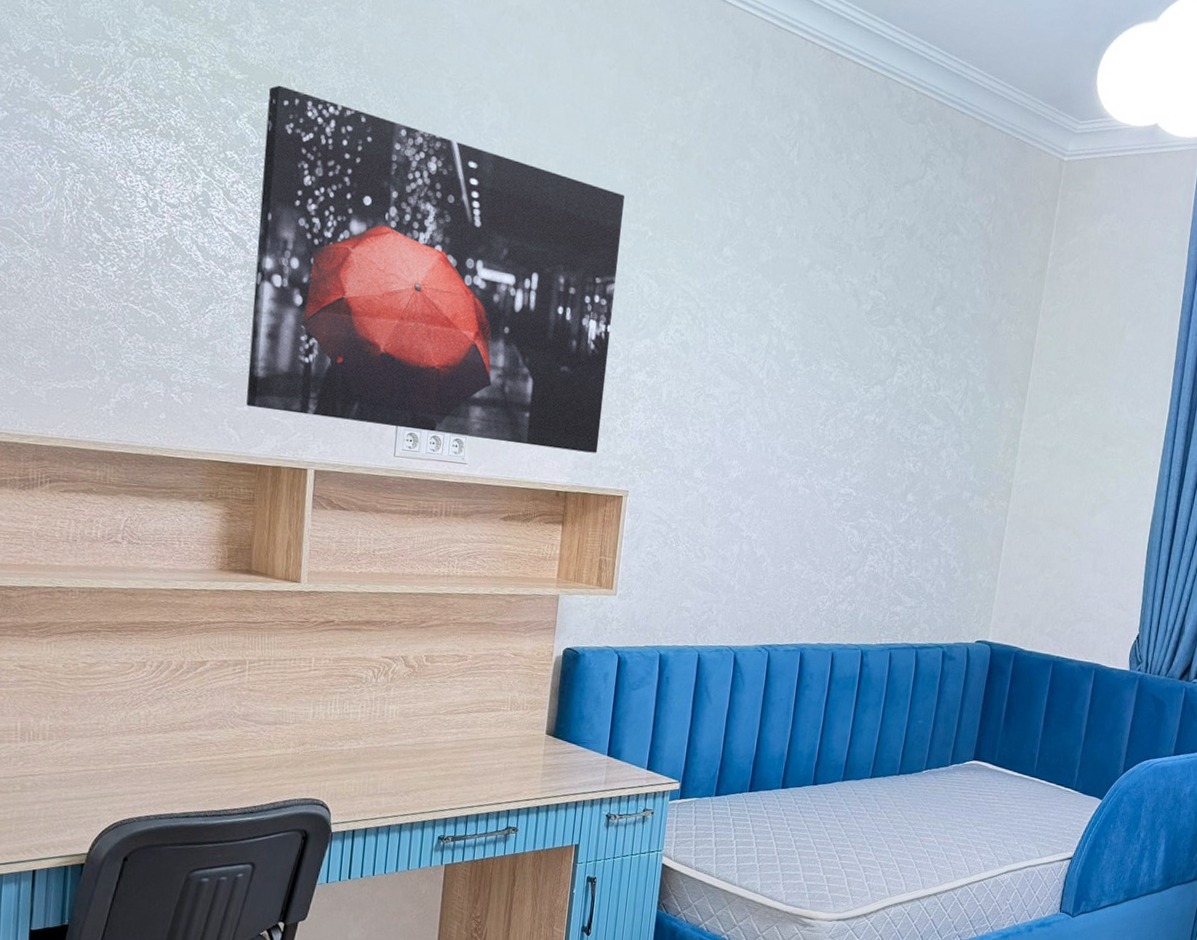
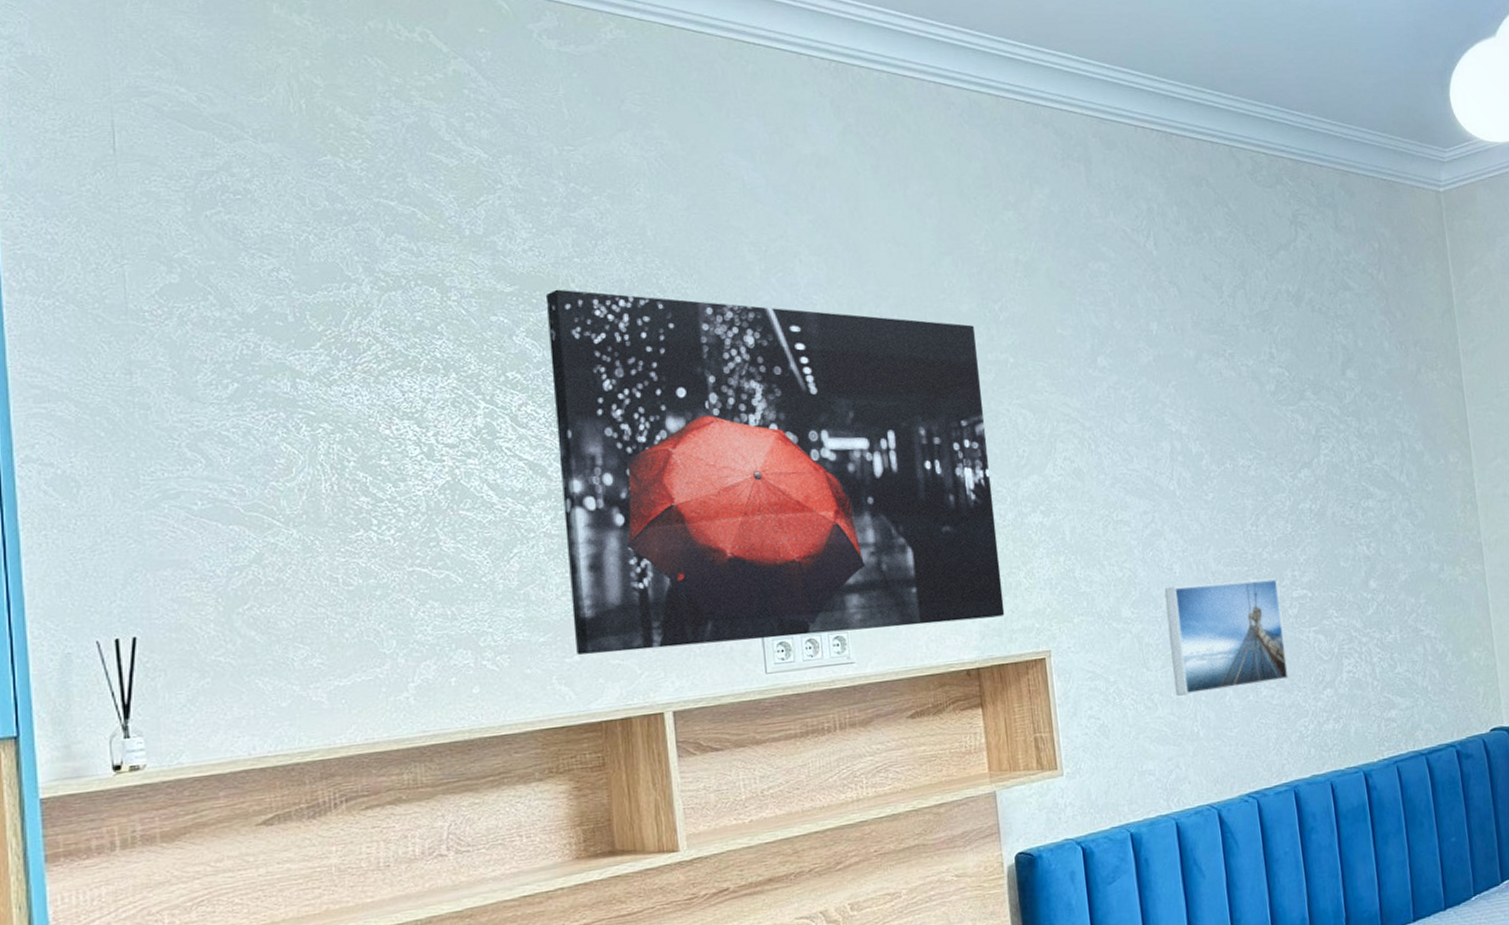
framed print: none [723,460,831,561] -> present [1164,578,1289,696]

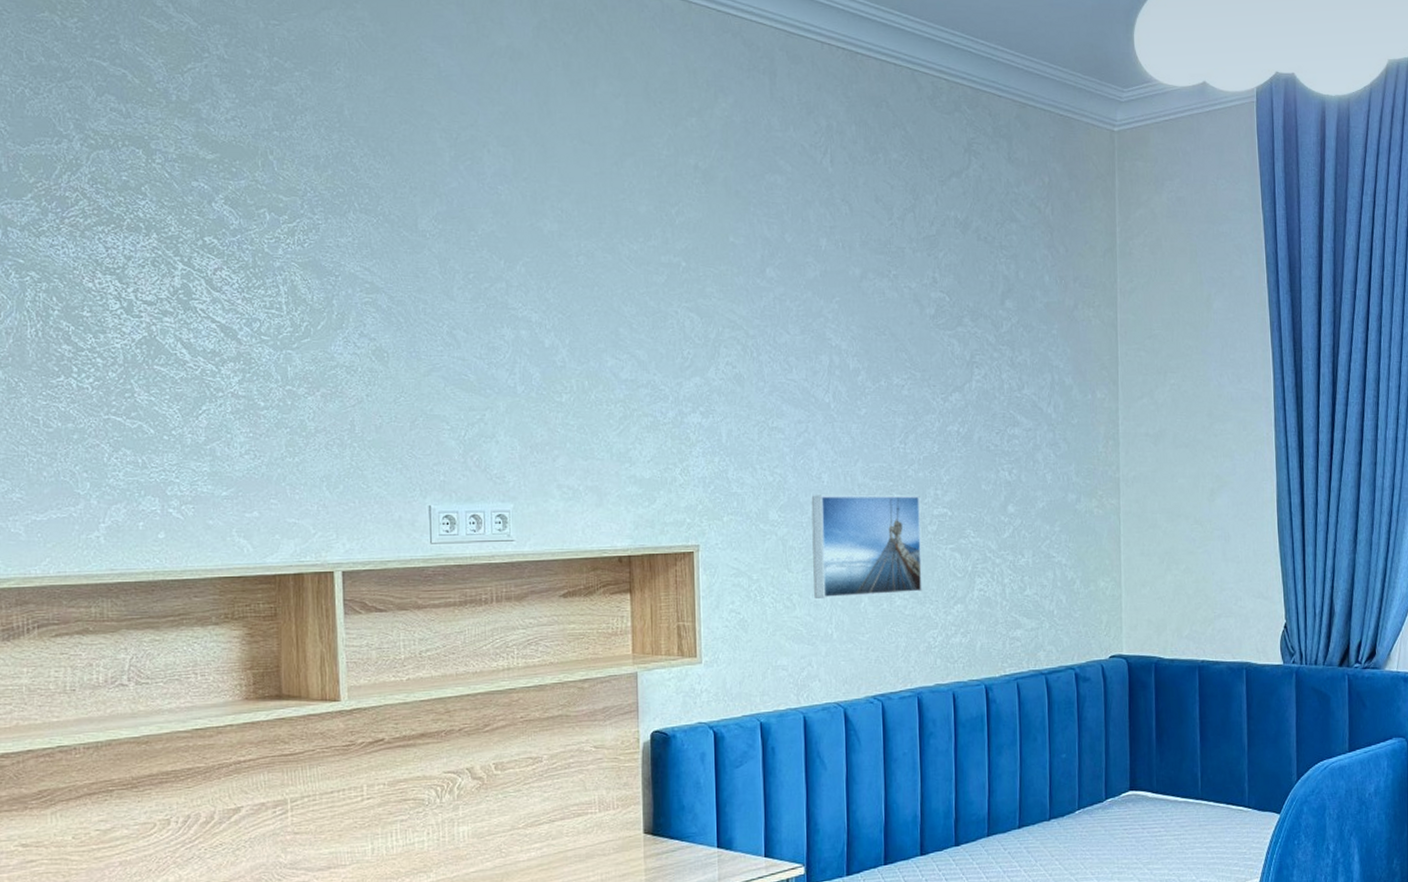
wall art: present [545,289,1005,655] -> none [244,160,659,512]

